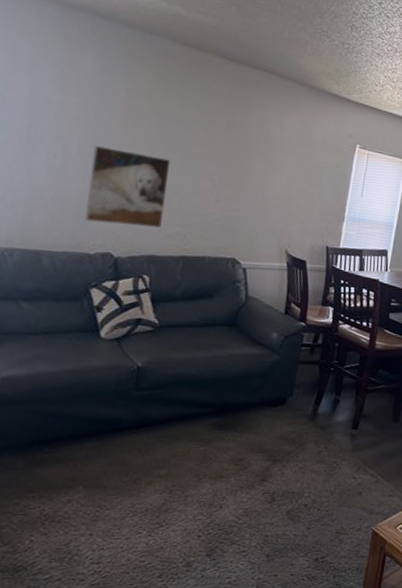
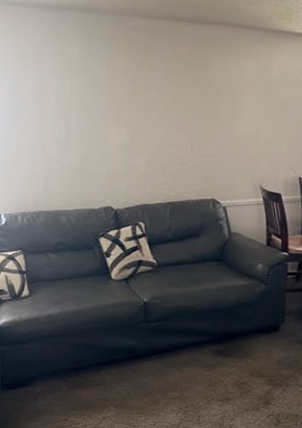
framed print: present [84,145,171,228] -> none [87,118,149,182]

